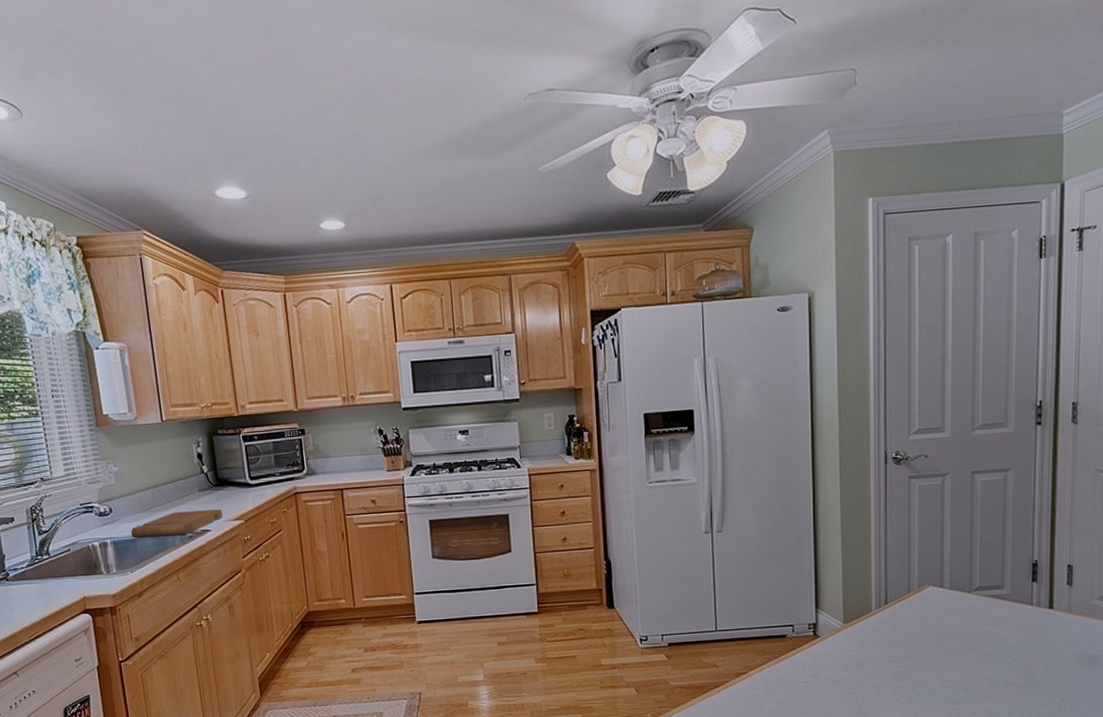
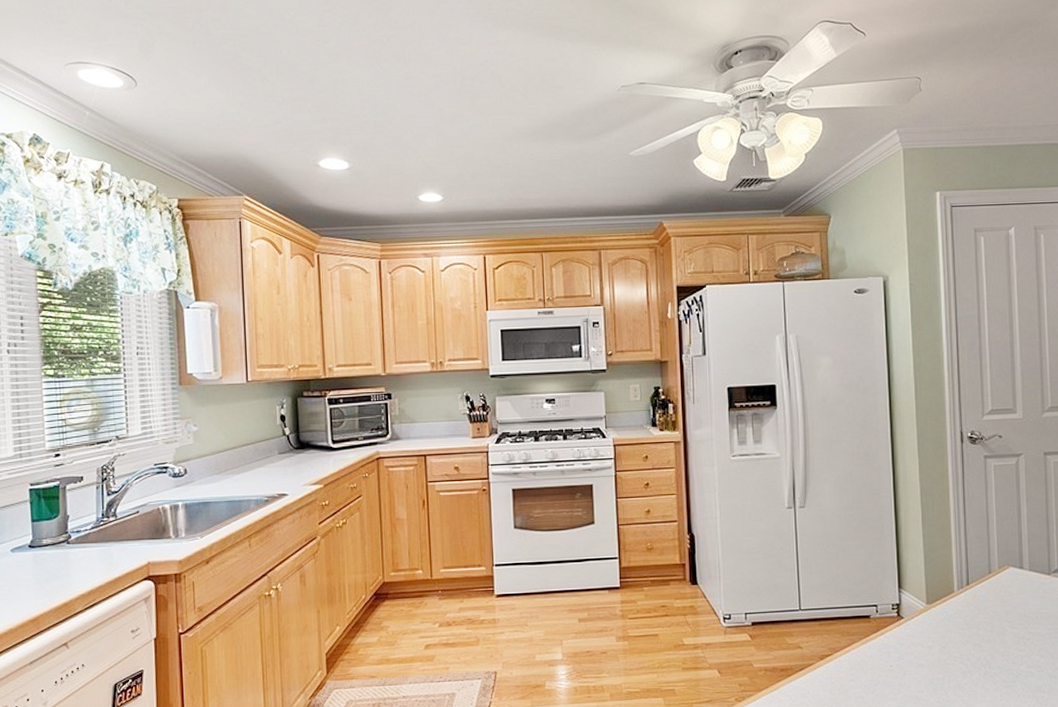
cutting board: present [130,509,222,539] -> none [204,473,301,502]

